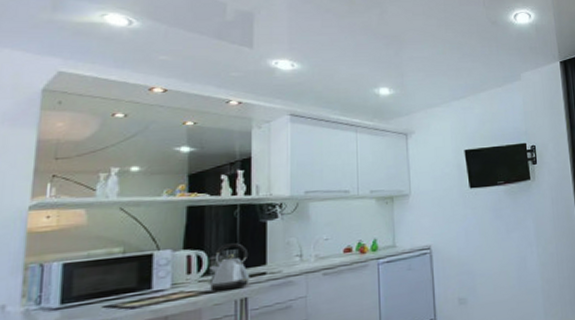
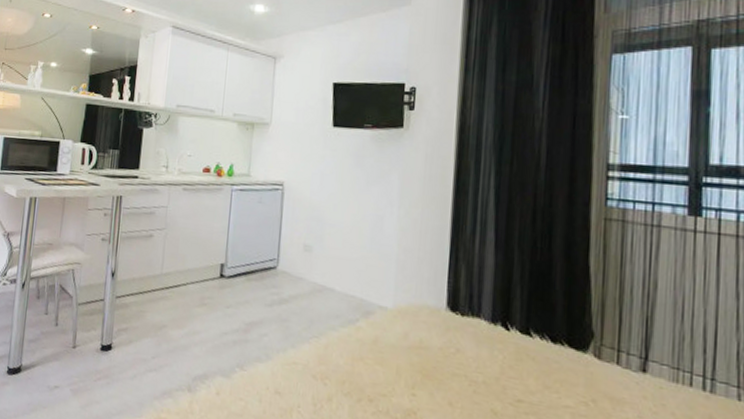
kettle: present [209,243,250,292] -> none [95,143,127,187]

